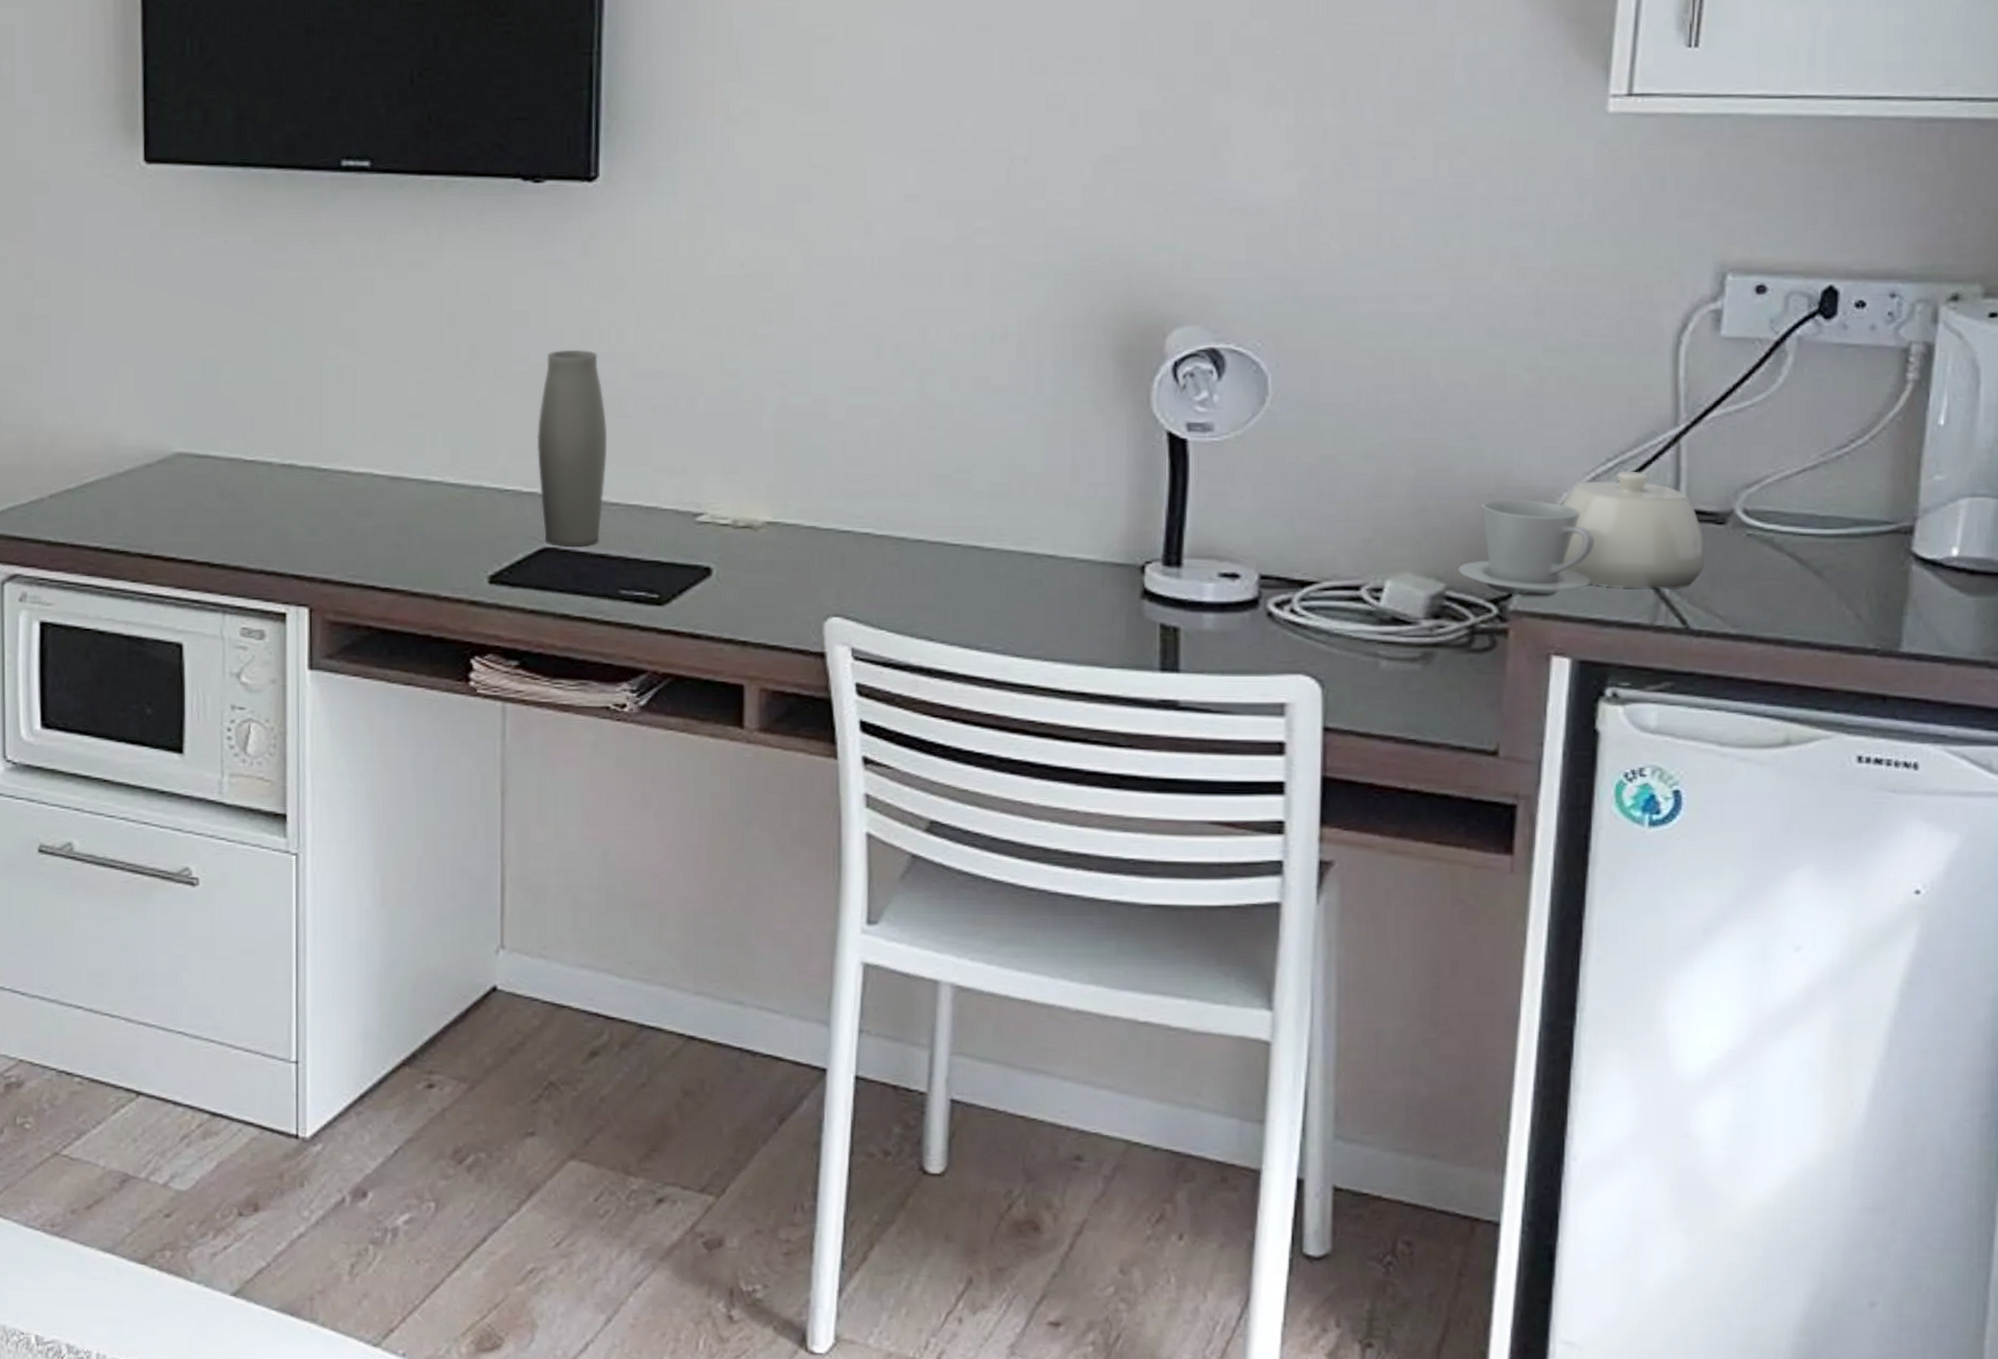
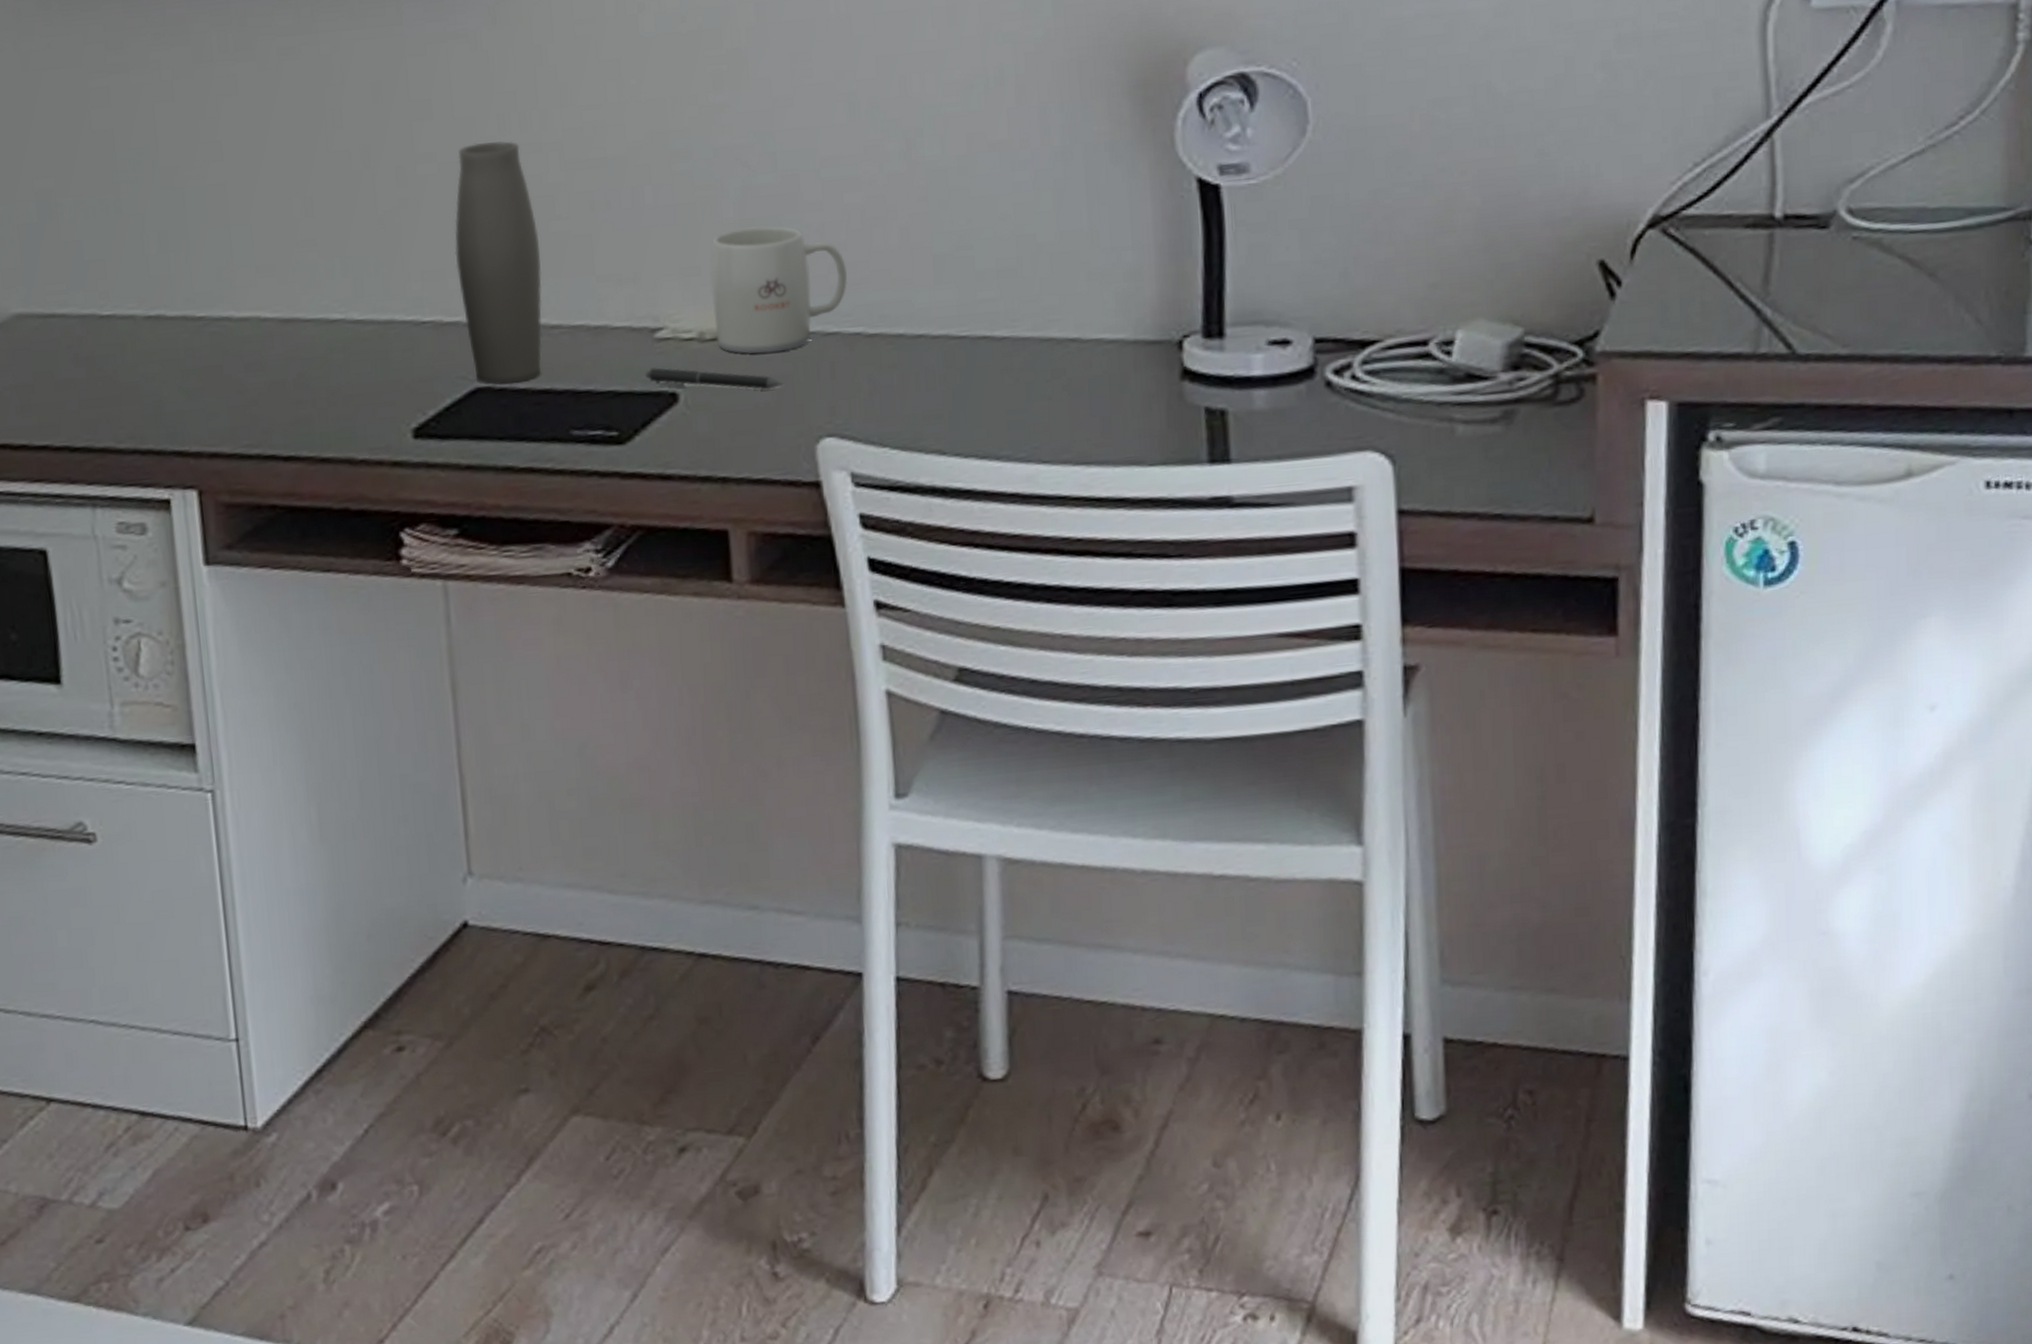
pen: none [685,545,801,573] -> present [645,368,784,390]
mug: none [746,438,863,542] -> present [709,226,848,354]
teacup: present [1458,499,1595,597] -> none [1536,220,1686,334]
sugar bowl: present [1561,471,1705,588] -> none [1646,175,1809,314]

